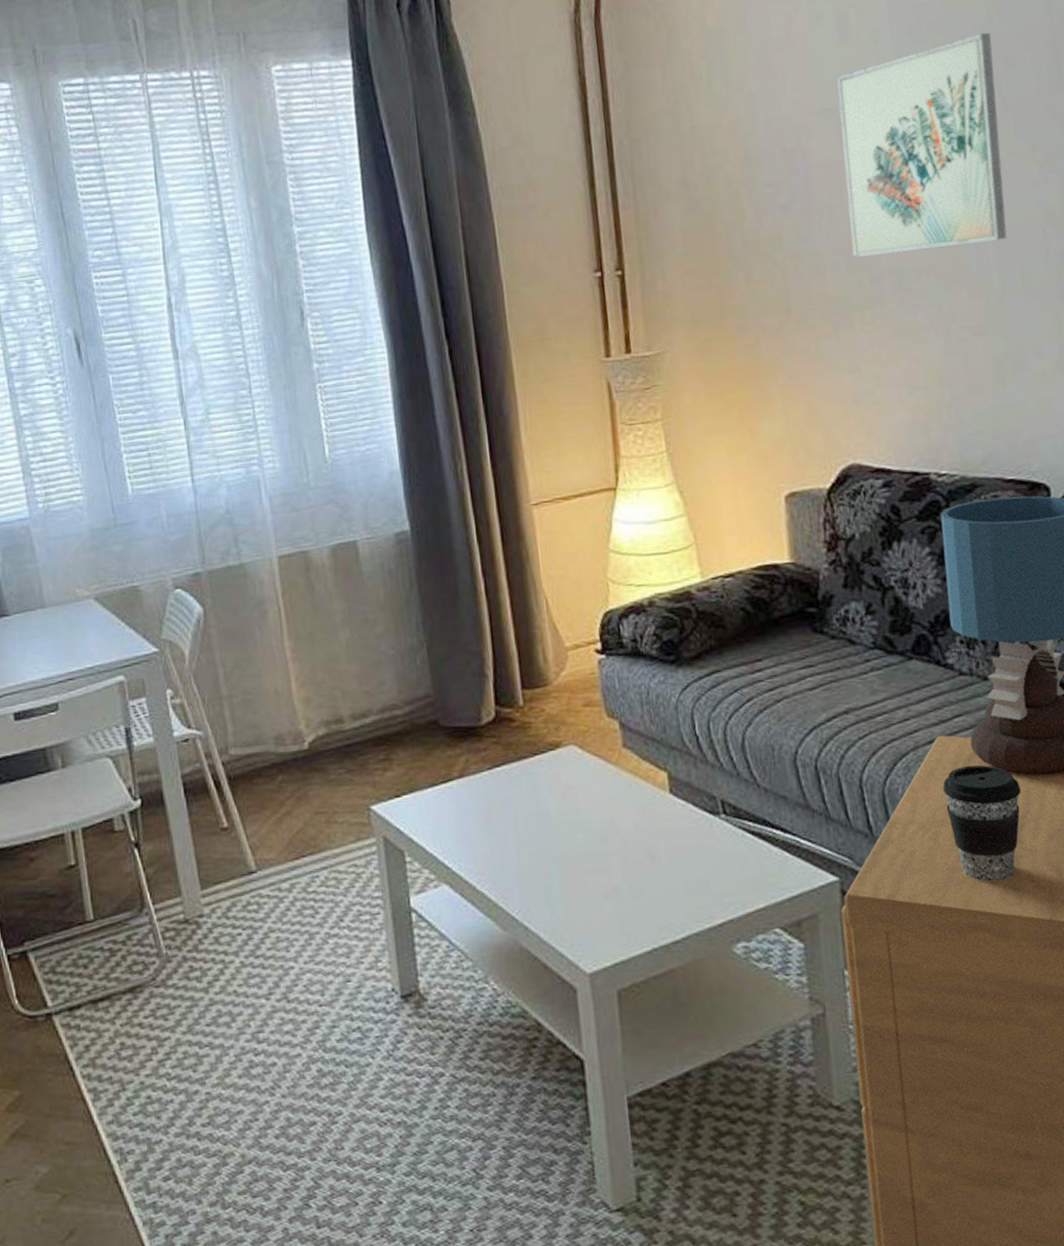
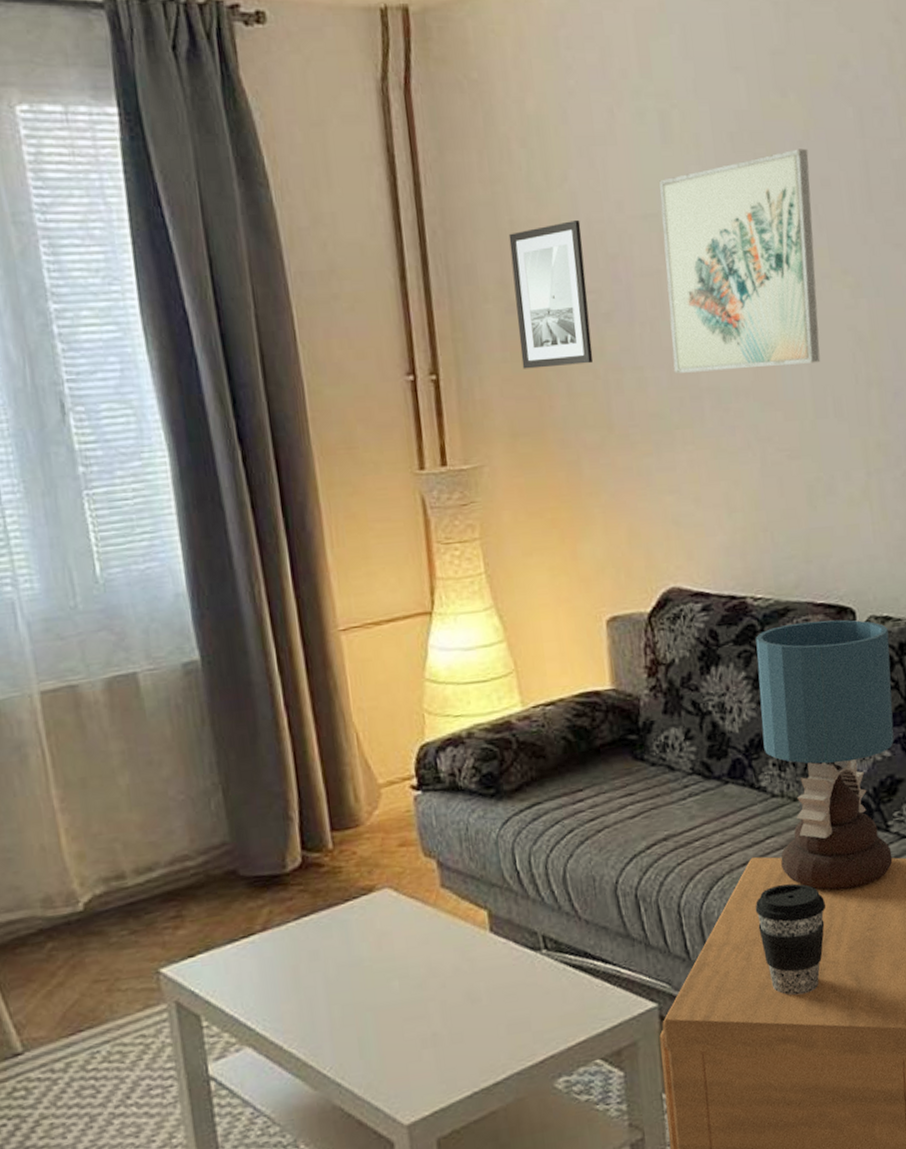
wall art: none [690,120,772,261] -> present [508,219,594,369]

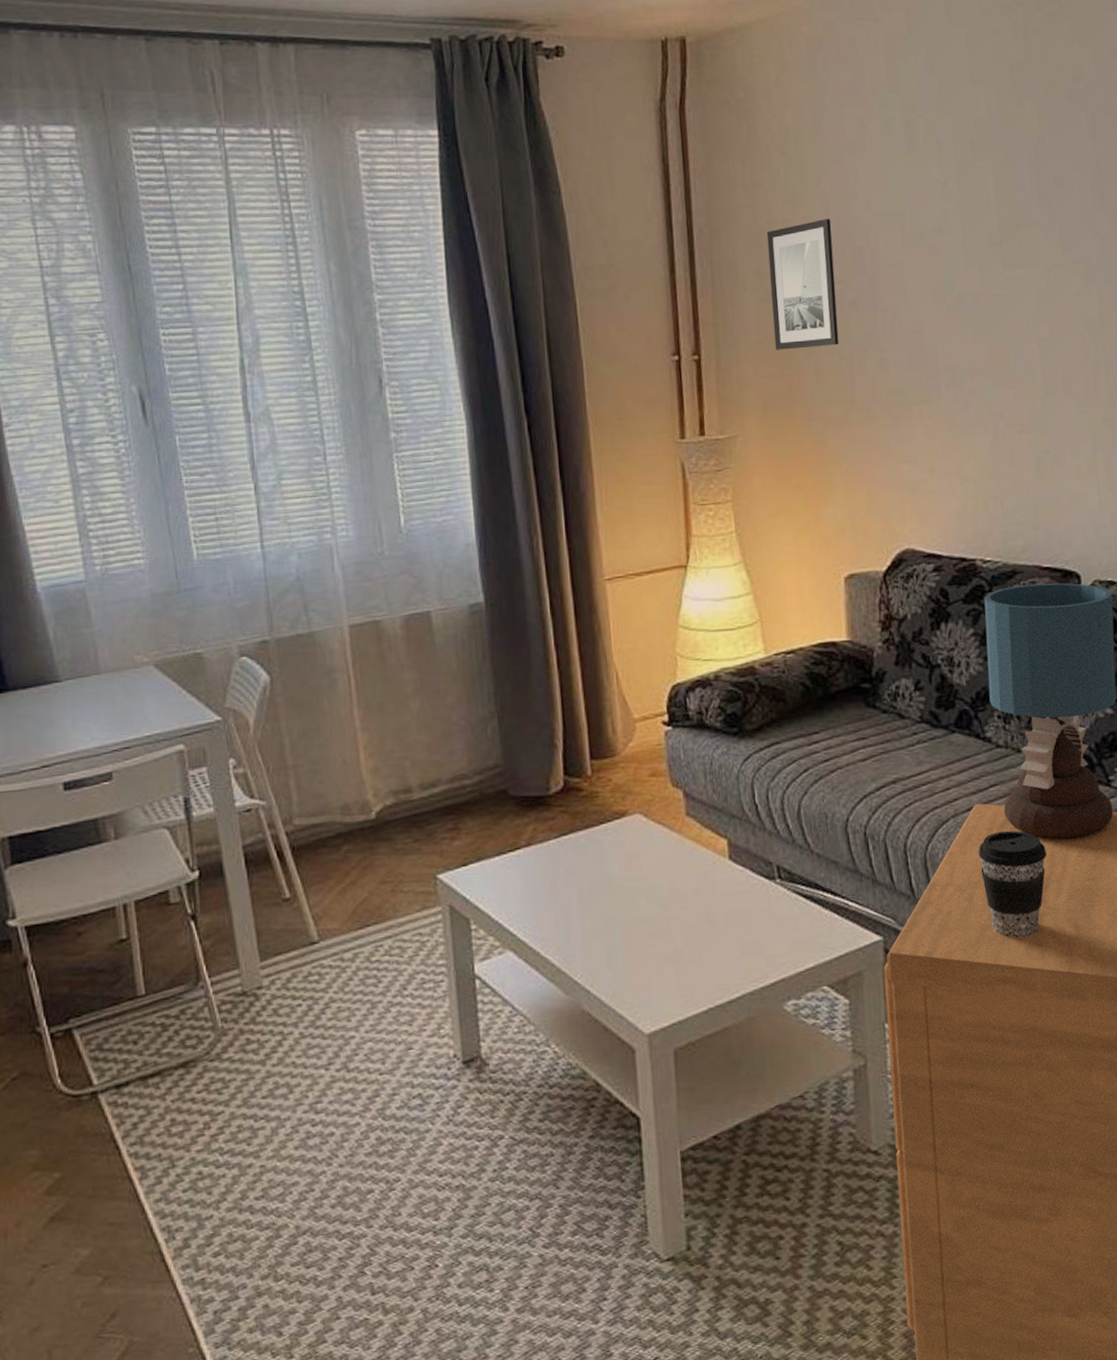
wall art: present [659,148,821,373] -> none [903,151,1051,354]

